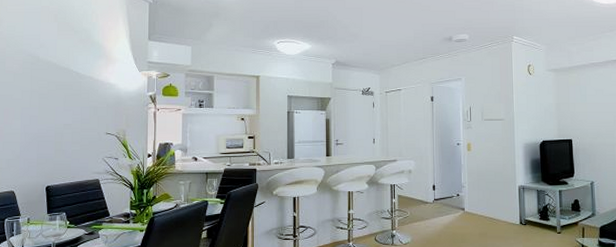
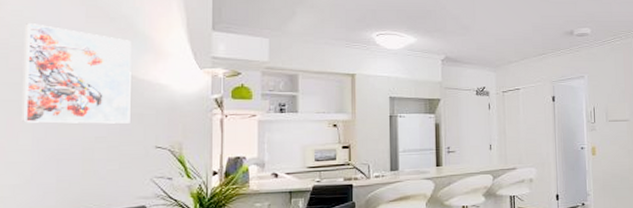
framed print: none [14,36,90,114] -> present [21,23,132,124]

